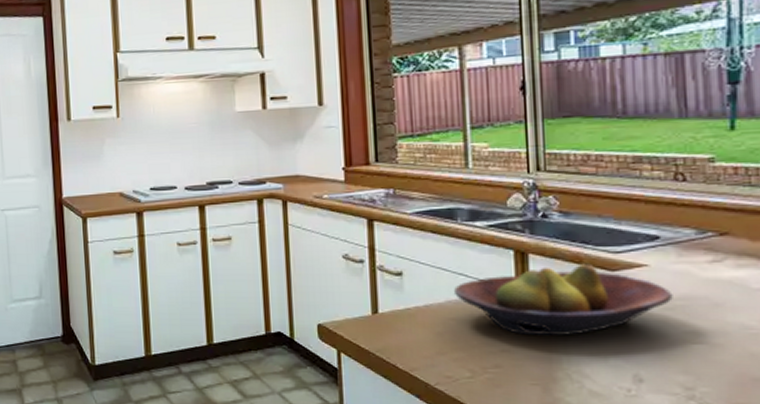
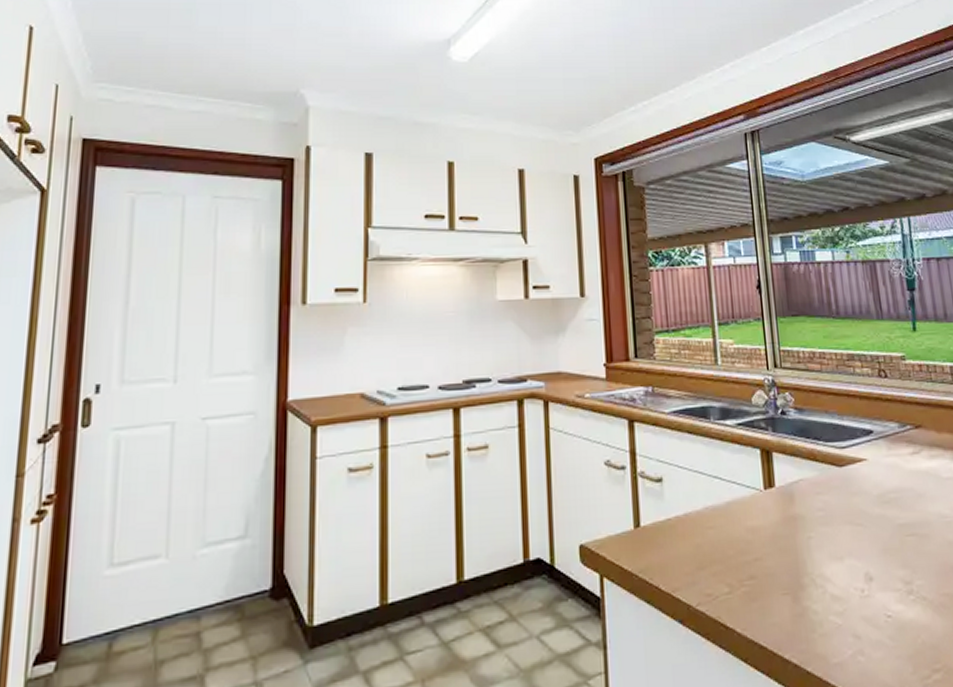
fruit bowl: present [454,263,673,337] -> none [710,460,888,541]

